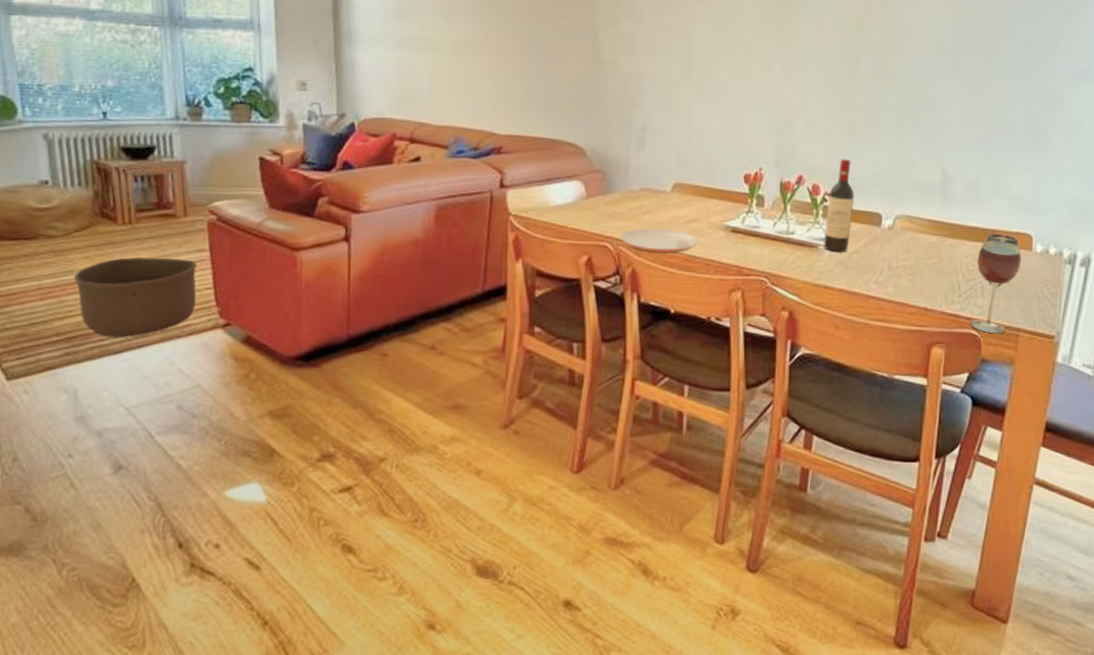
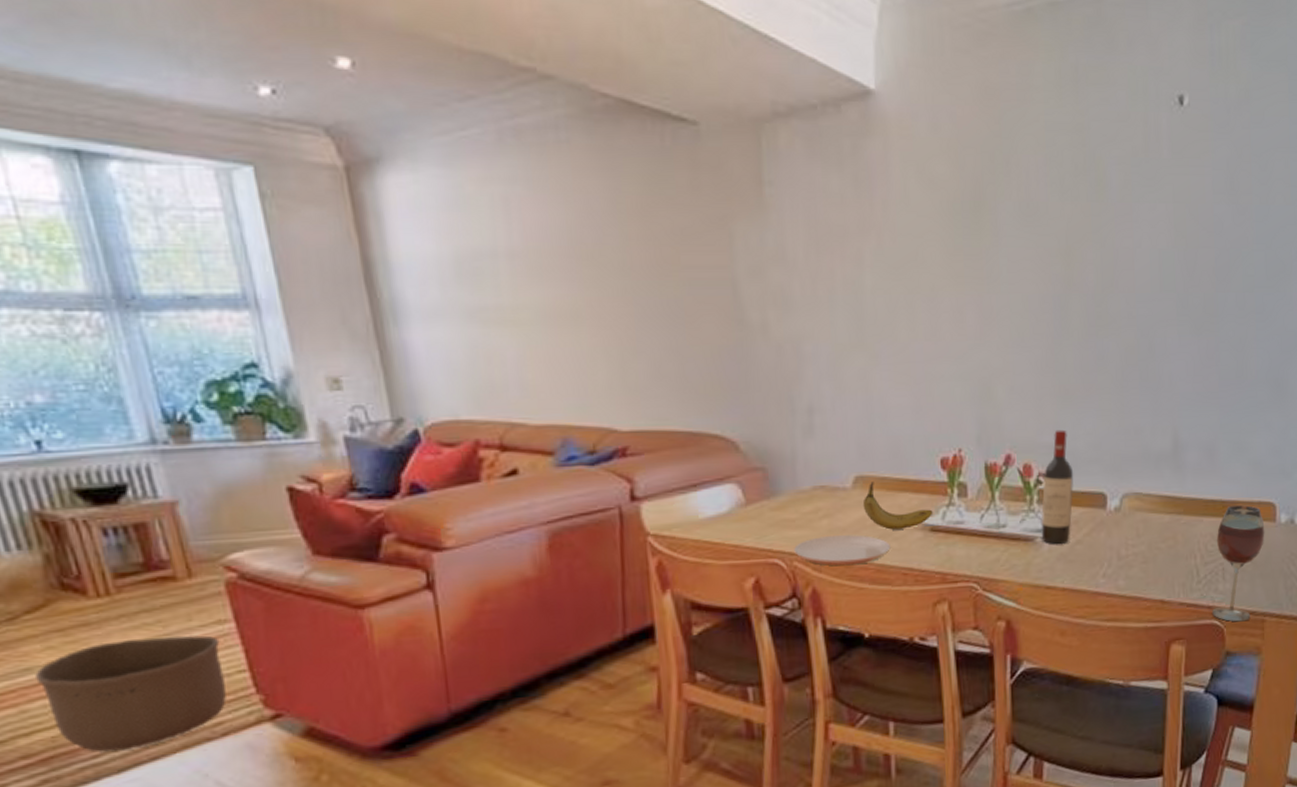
fruit: none [678,188,735,228] -> present [862,482,933,530]

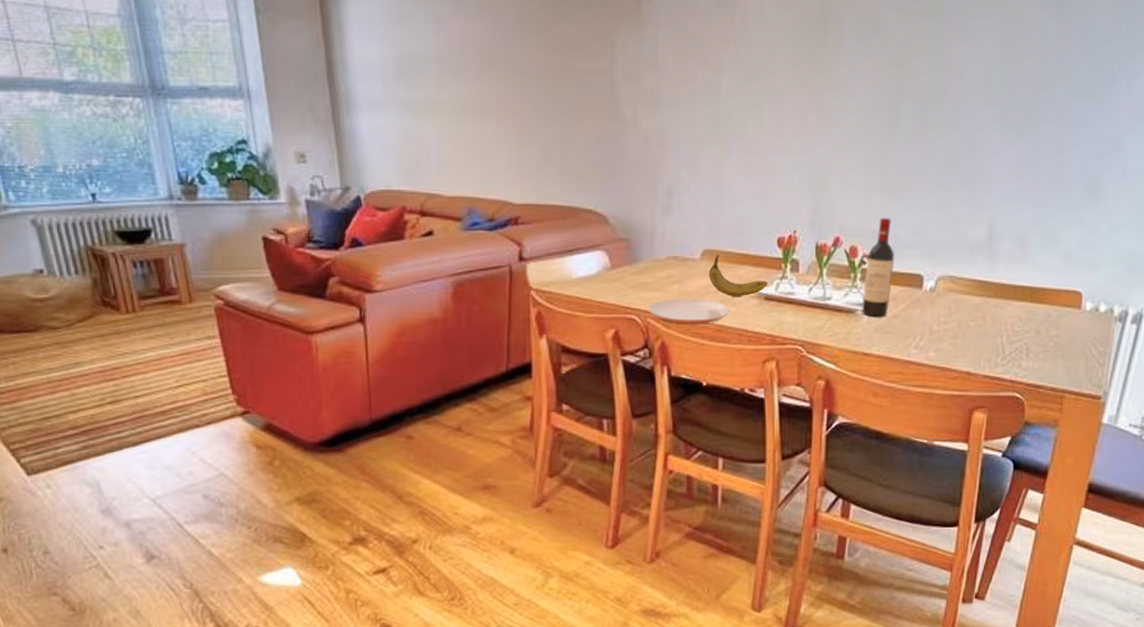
basket: present [35,635,227,752] -> none [83,347,211,429]
wineglass: present [1212,505,1265,622] -> none [1014,293,1070,396]

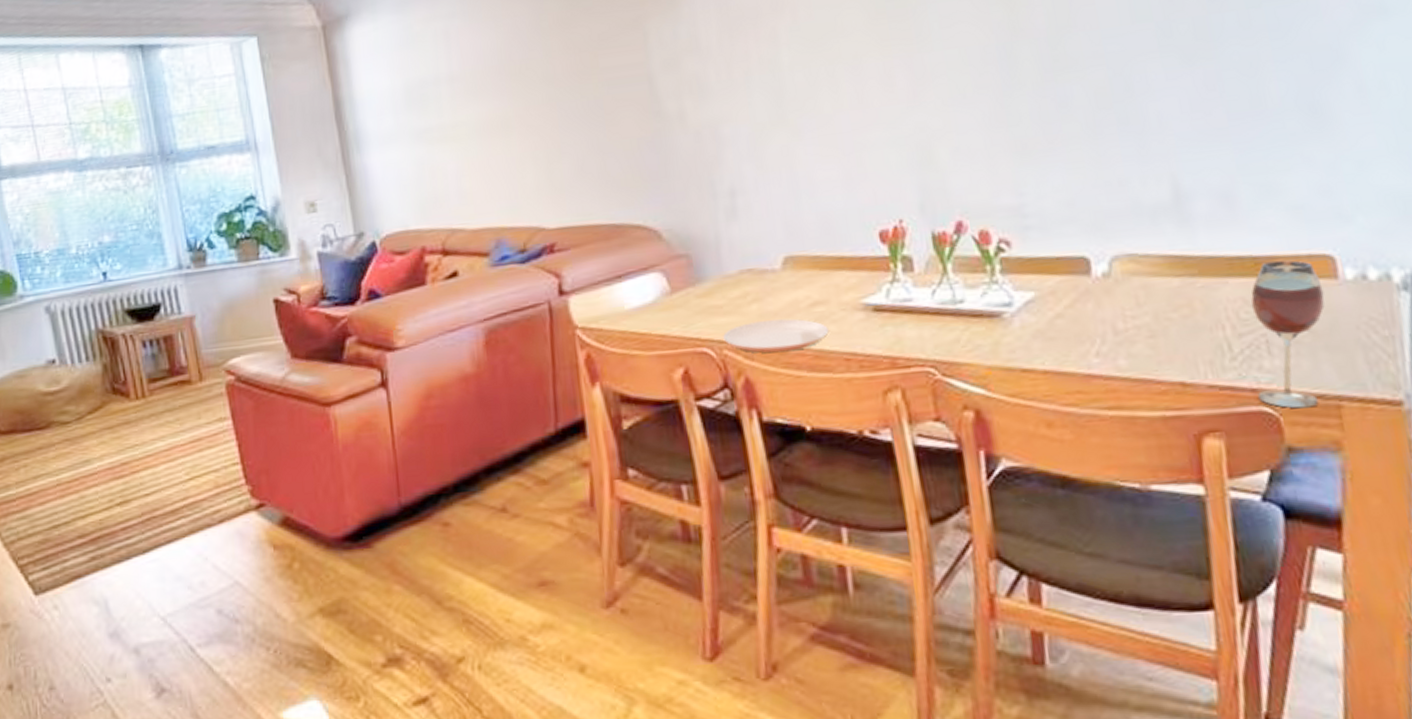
fruit: present [708,255,768,296] -> none [794,261,876,312]
wine bottle: present [862,217,895,318] -> none [1005,188,1048,321]
wineglass: none [1014,293,1070,396] -> present [1250,260,1325,409]

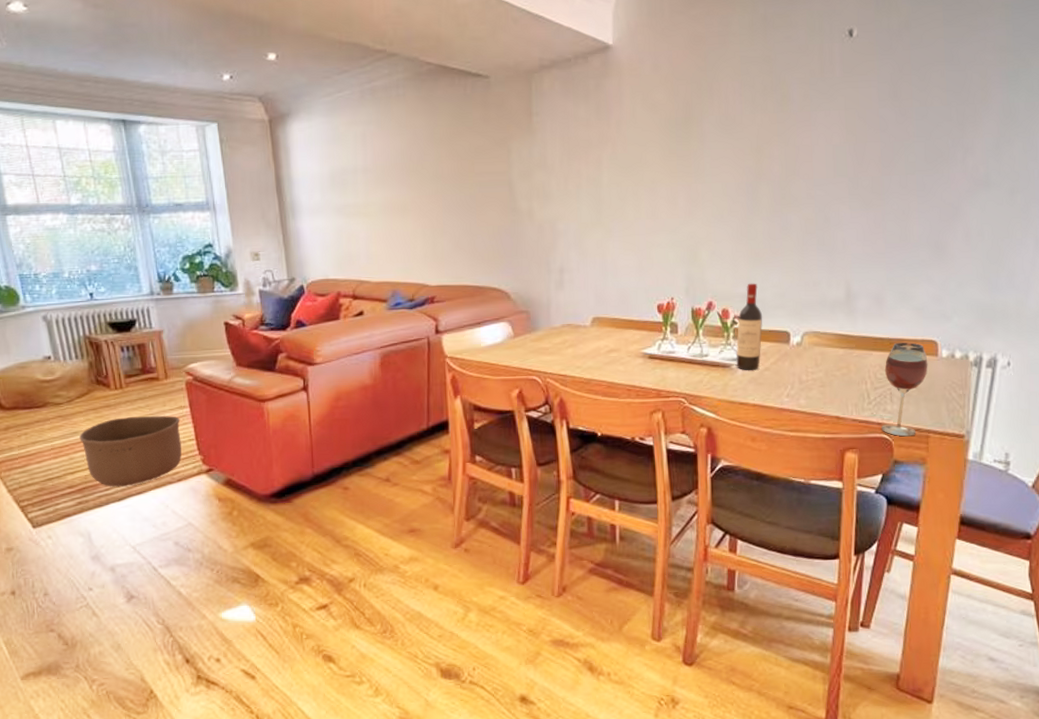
basket: none [92,431,223,534] -> present [79,416,182,487]
plate: present [723,318,829,354] -> none [547,360,618,383]
wine bottle: none [1005,188,1048,321] -> present [736,283,763,371]

